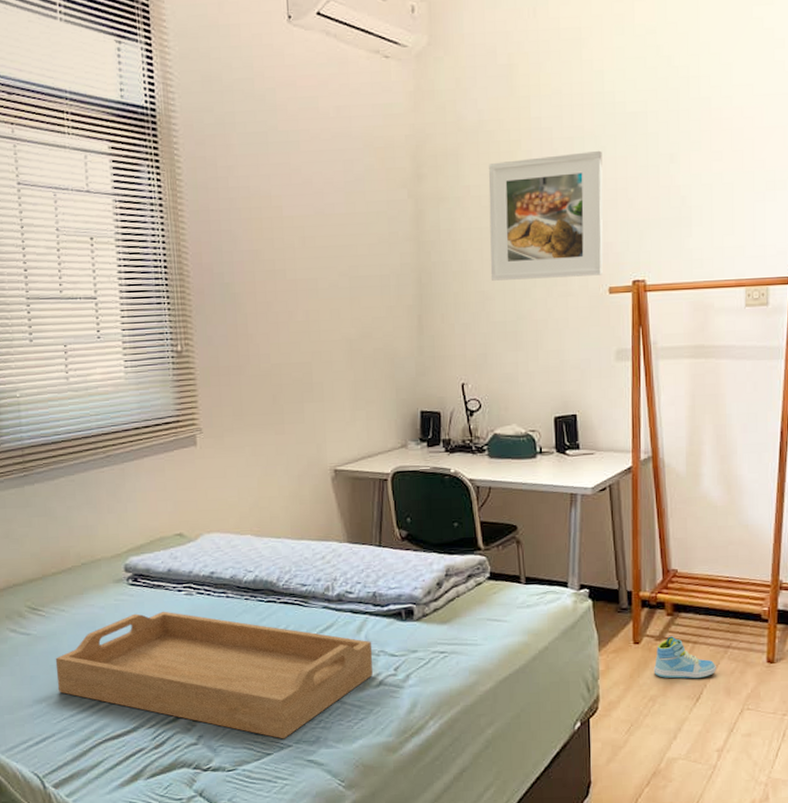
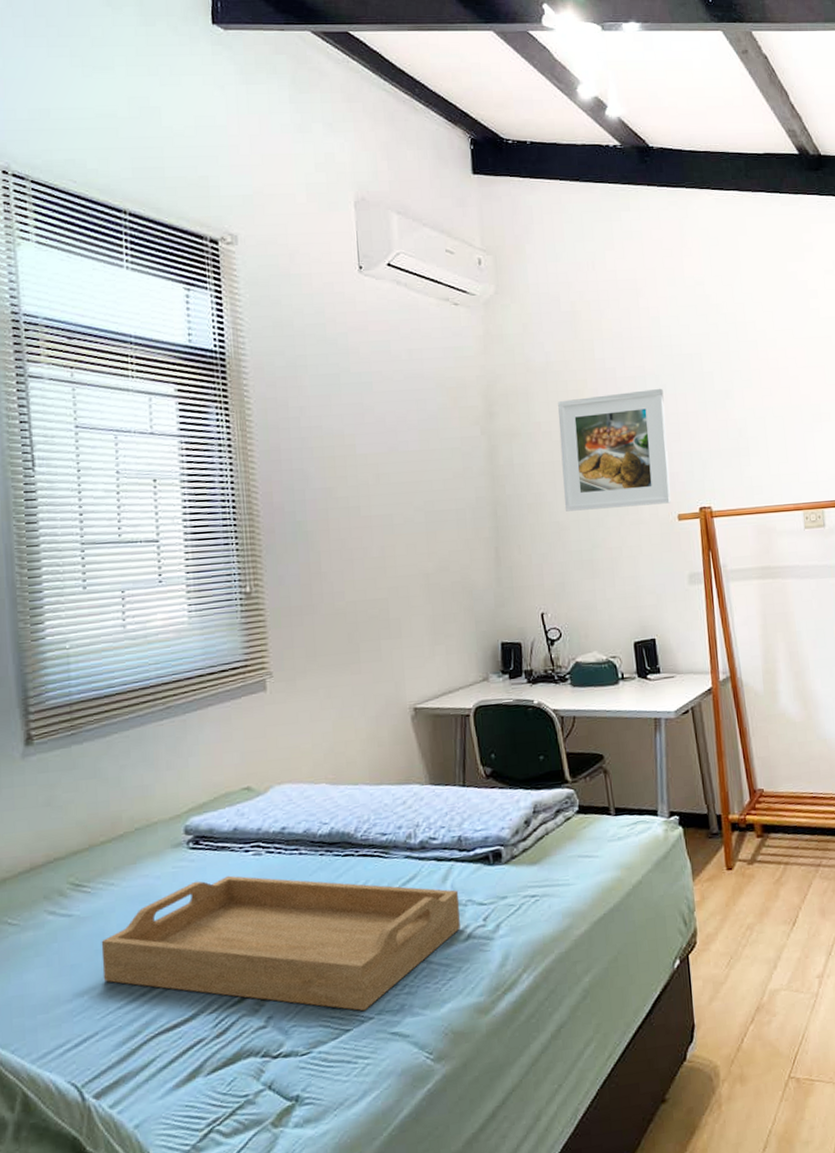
sneaker: present [653,636,716,679] -> none [748,858,809,904]

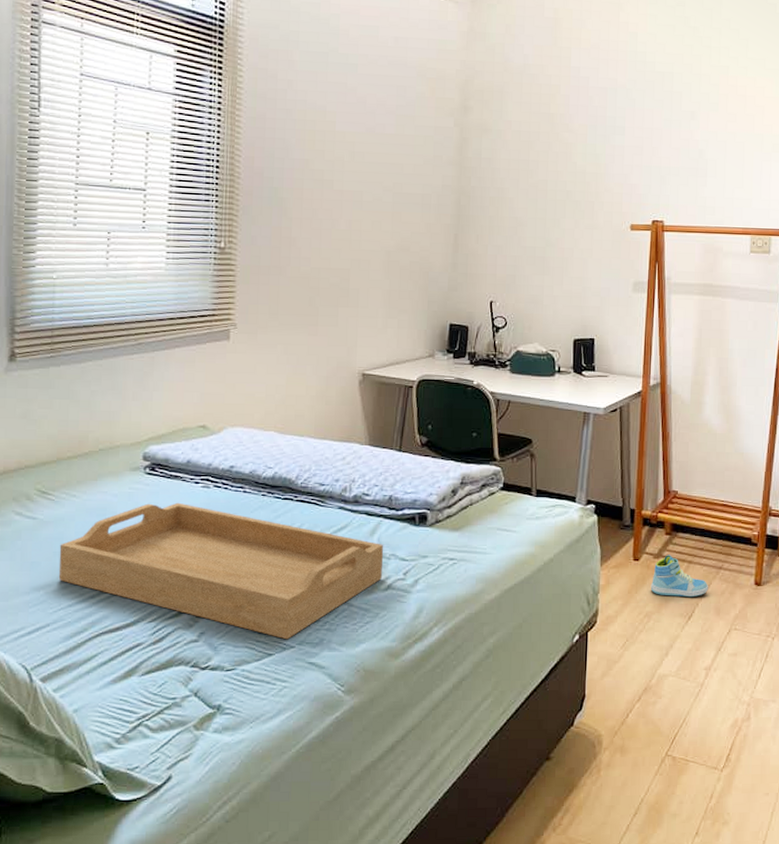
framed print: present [558,388,671,512] -> none [524,101,632,213]
sneaker: none [748,858,809,904] -> present [650,555,708,598]

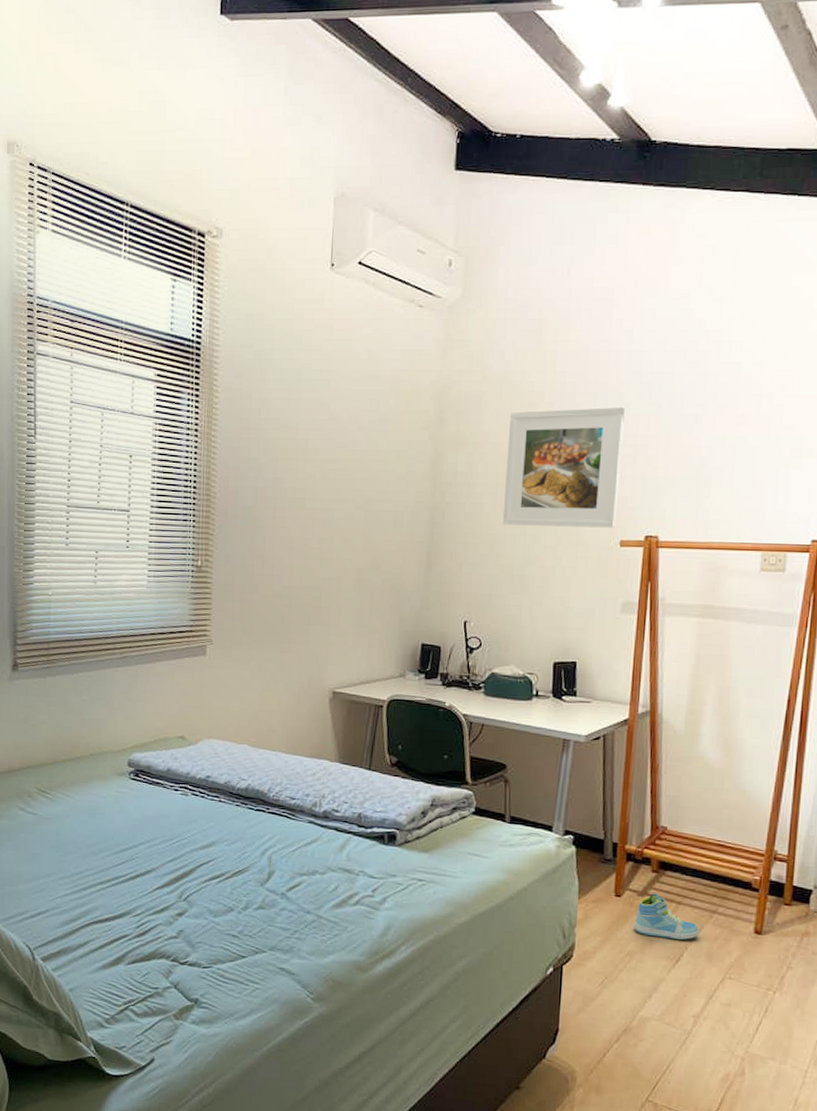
serving tray: present [58,502,384,640] -> none [56,806,353,945]
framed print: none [524,101,632,213] -> present [502,407,625,528]

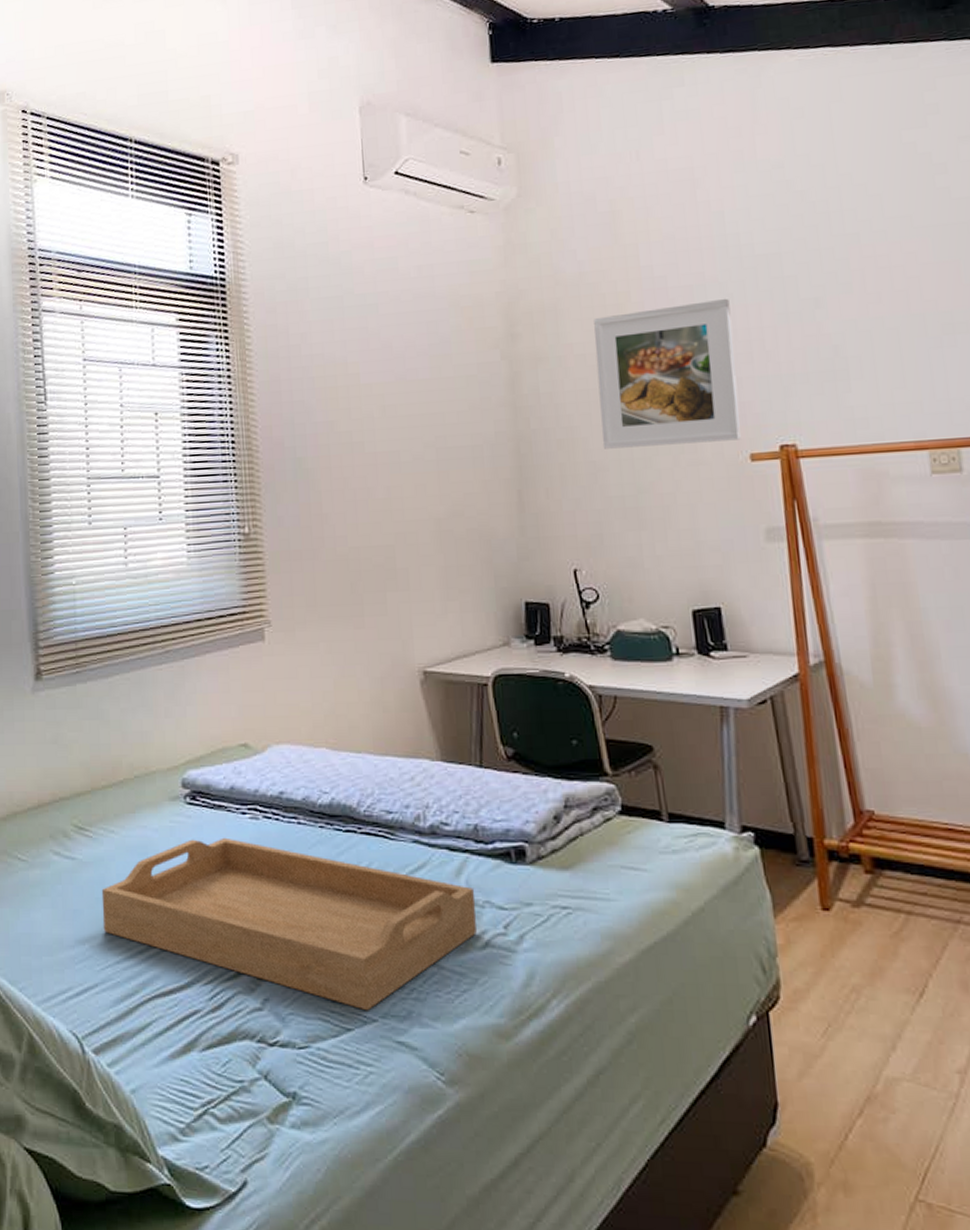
serving tray: none [56,806,353,945] -> present [101,837,477,1011]
sneaker: present [633,893,700,941] -> none [853,902,944,965]

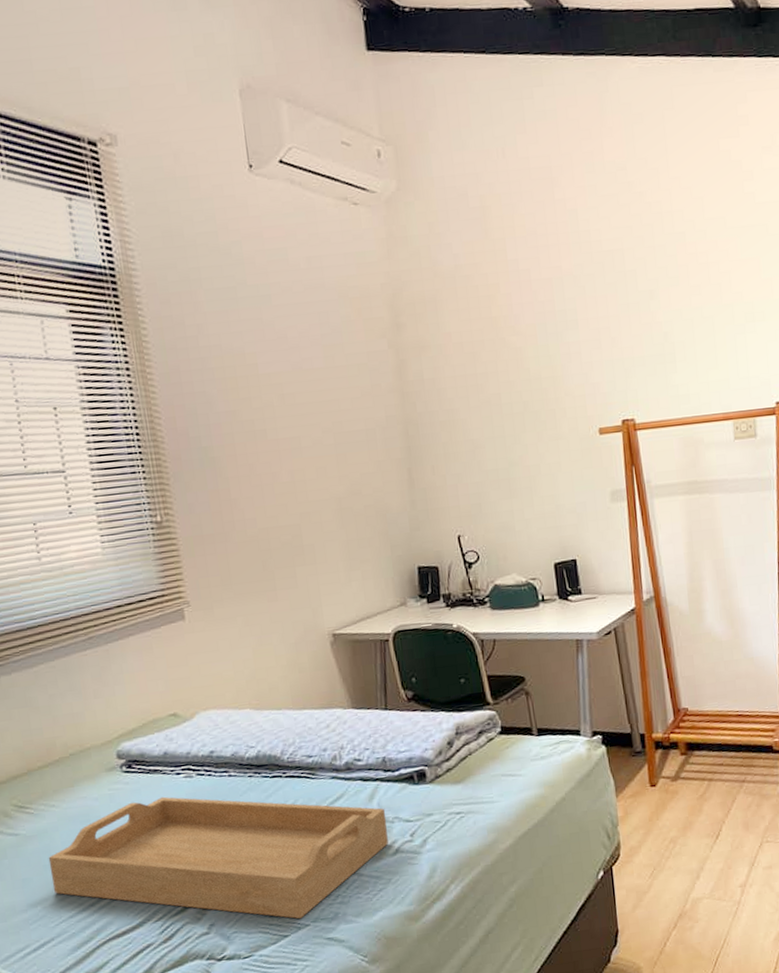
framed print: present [594,298,741,449] -> none [469,290,592,429]

